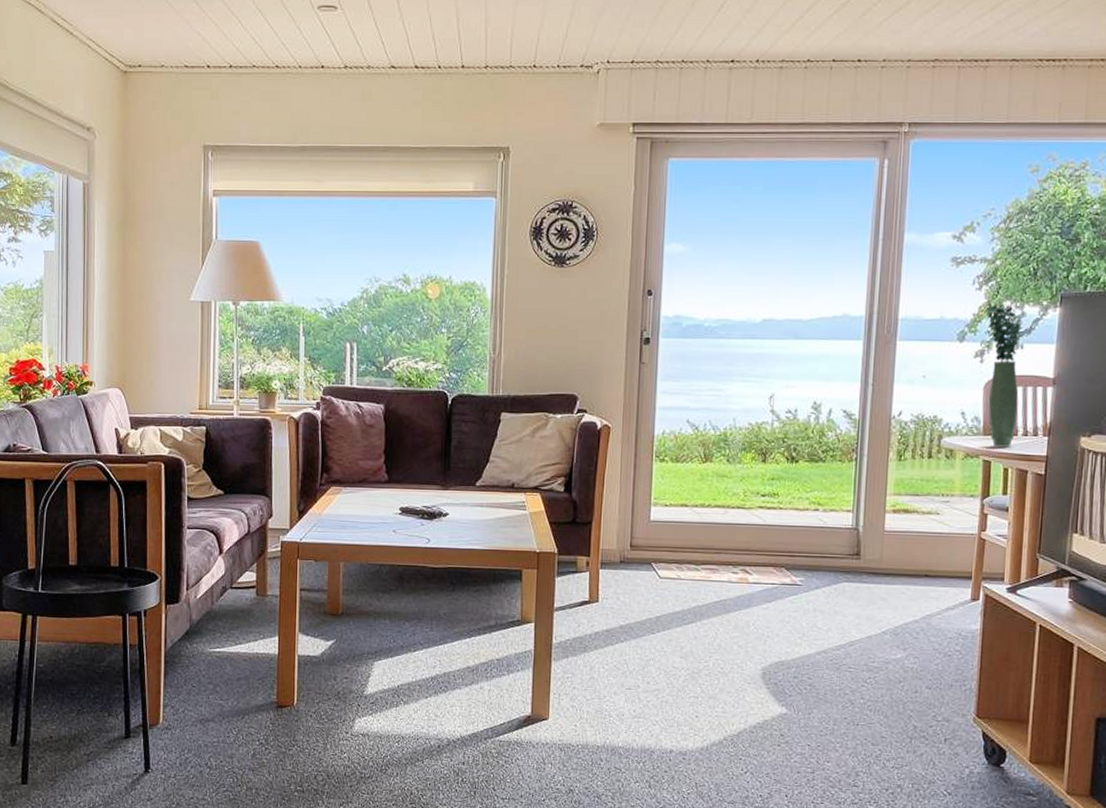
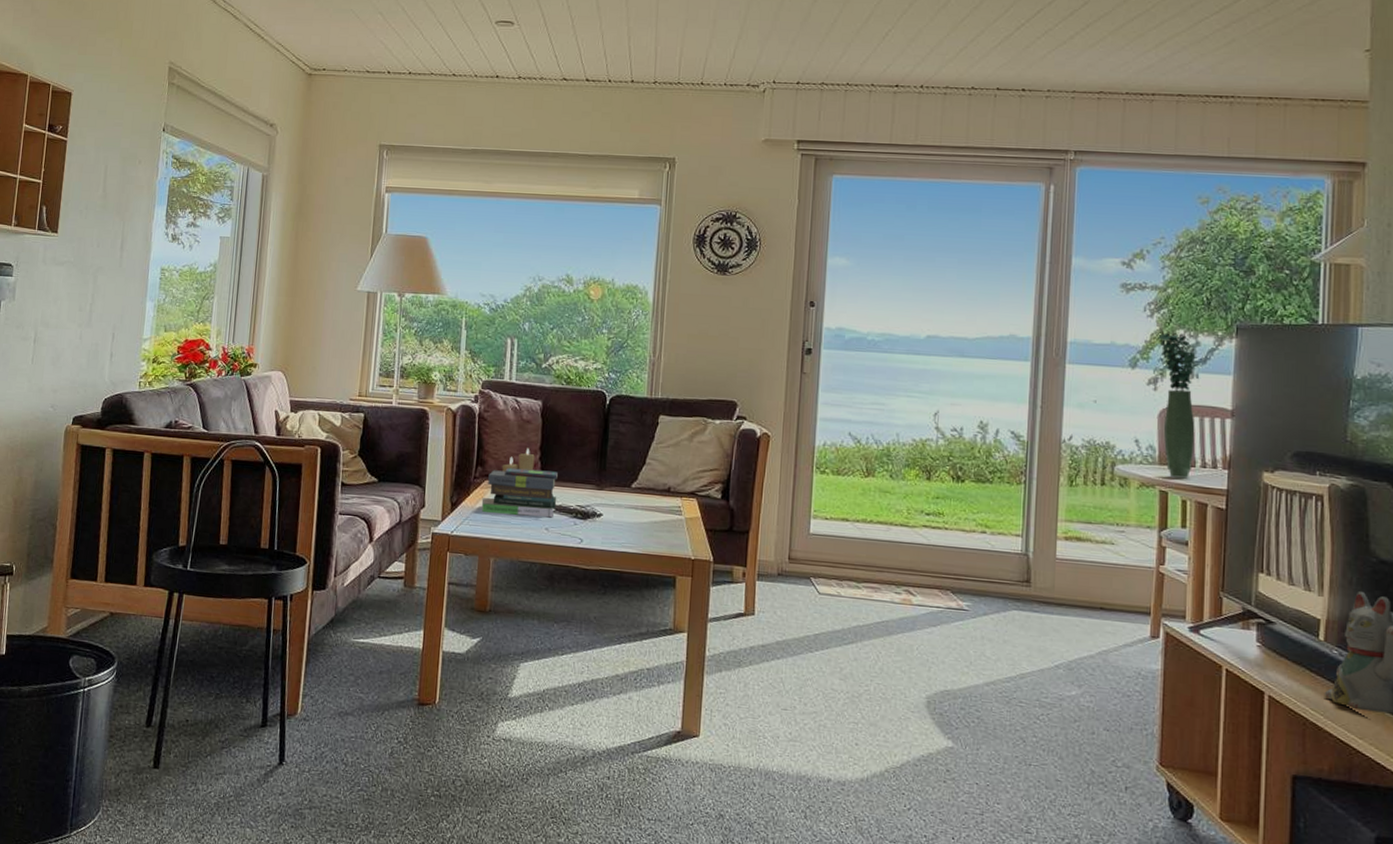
books: none [328,473,403,520] -> present [481,467,558,518]
candle: none [347,452,380,478] -> present [502,448,535,472]

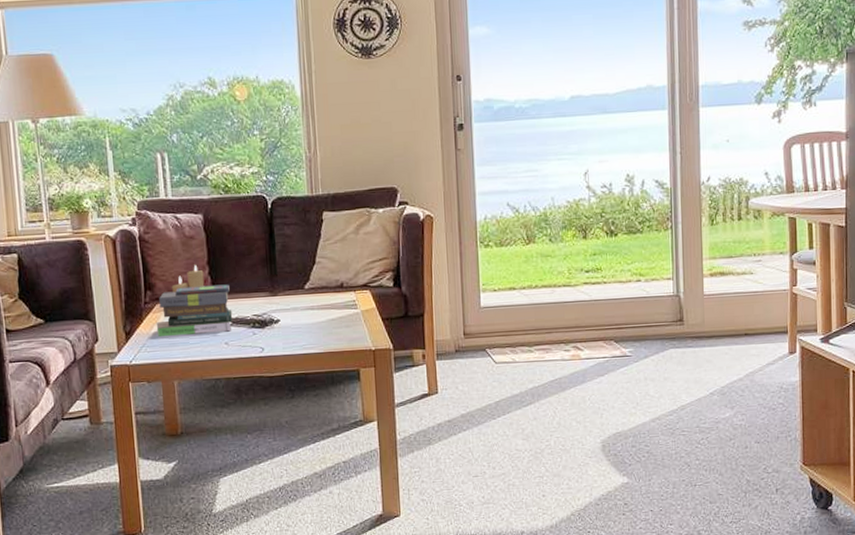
vase: present [1158,328,1198,479] -> none [779,60,816,204]

